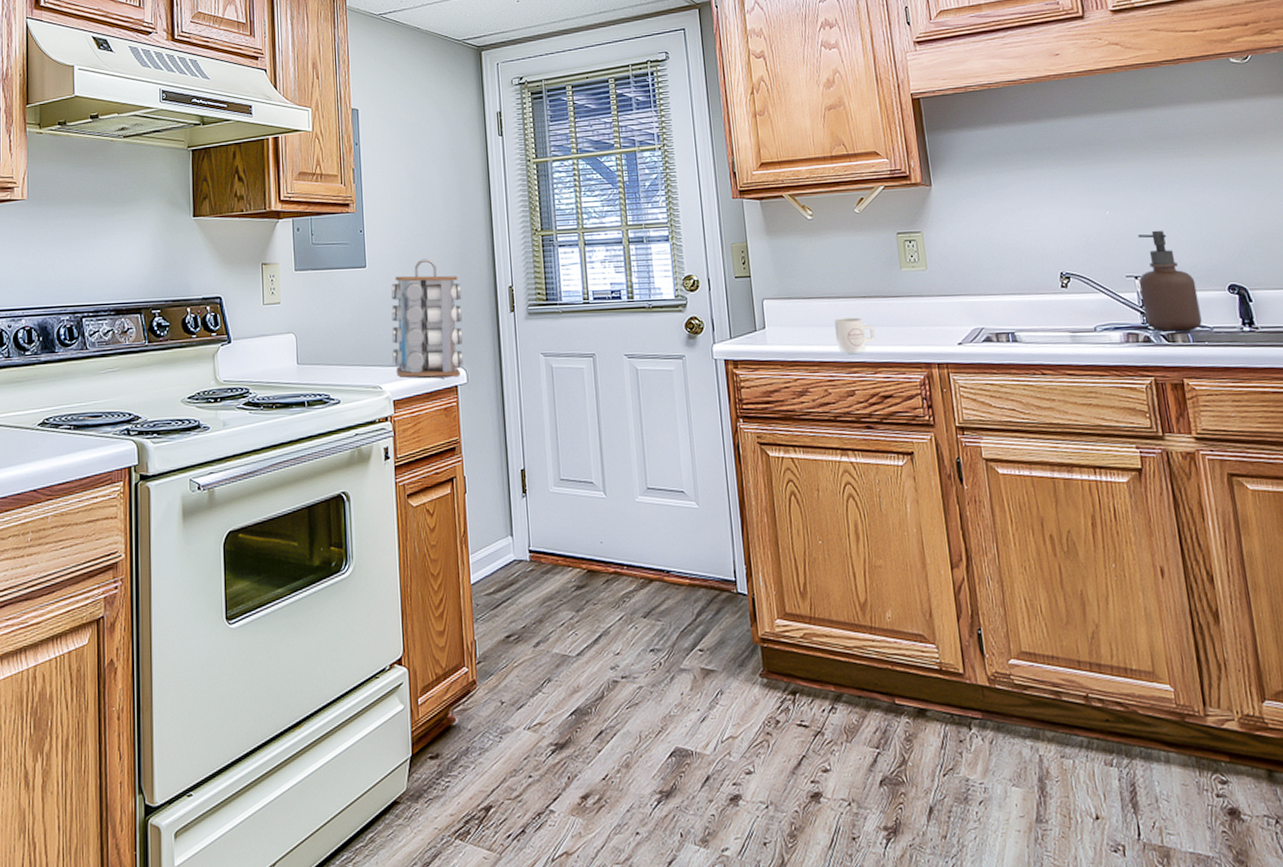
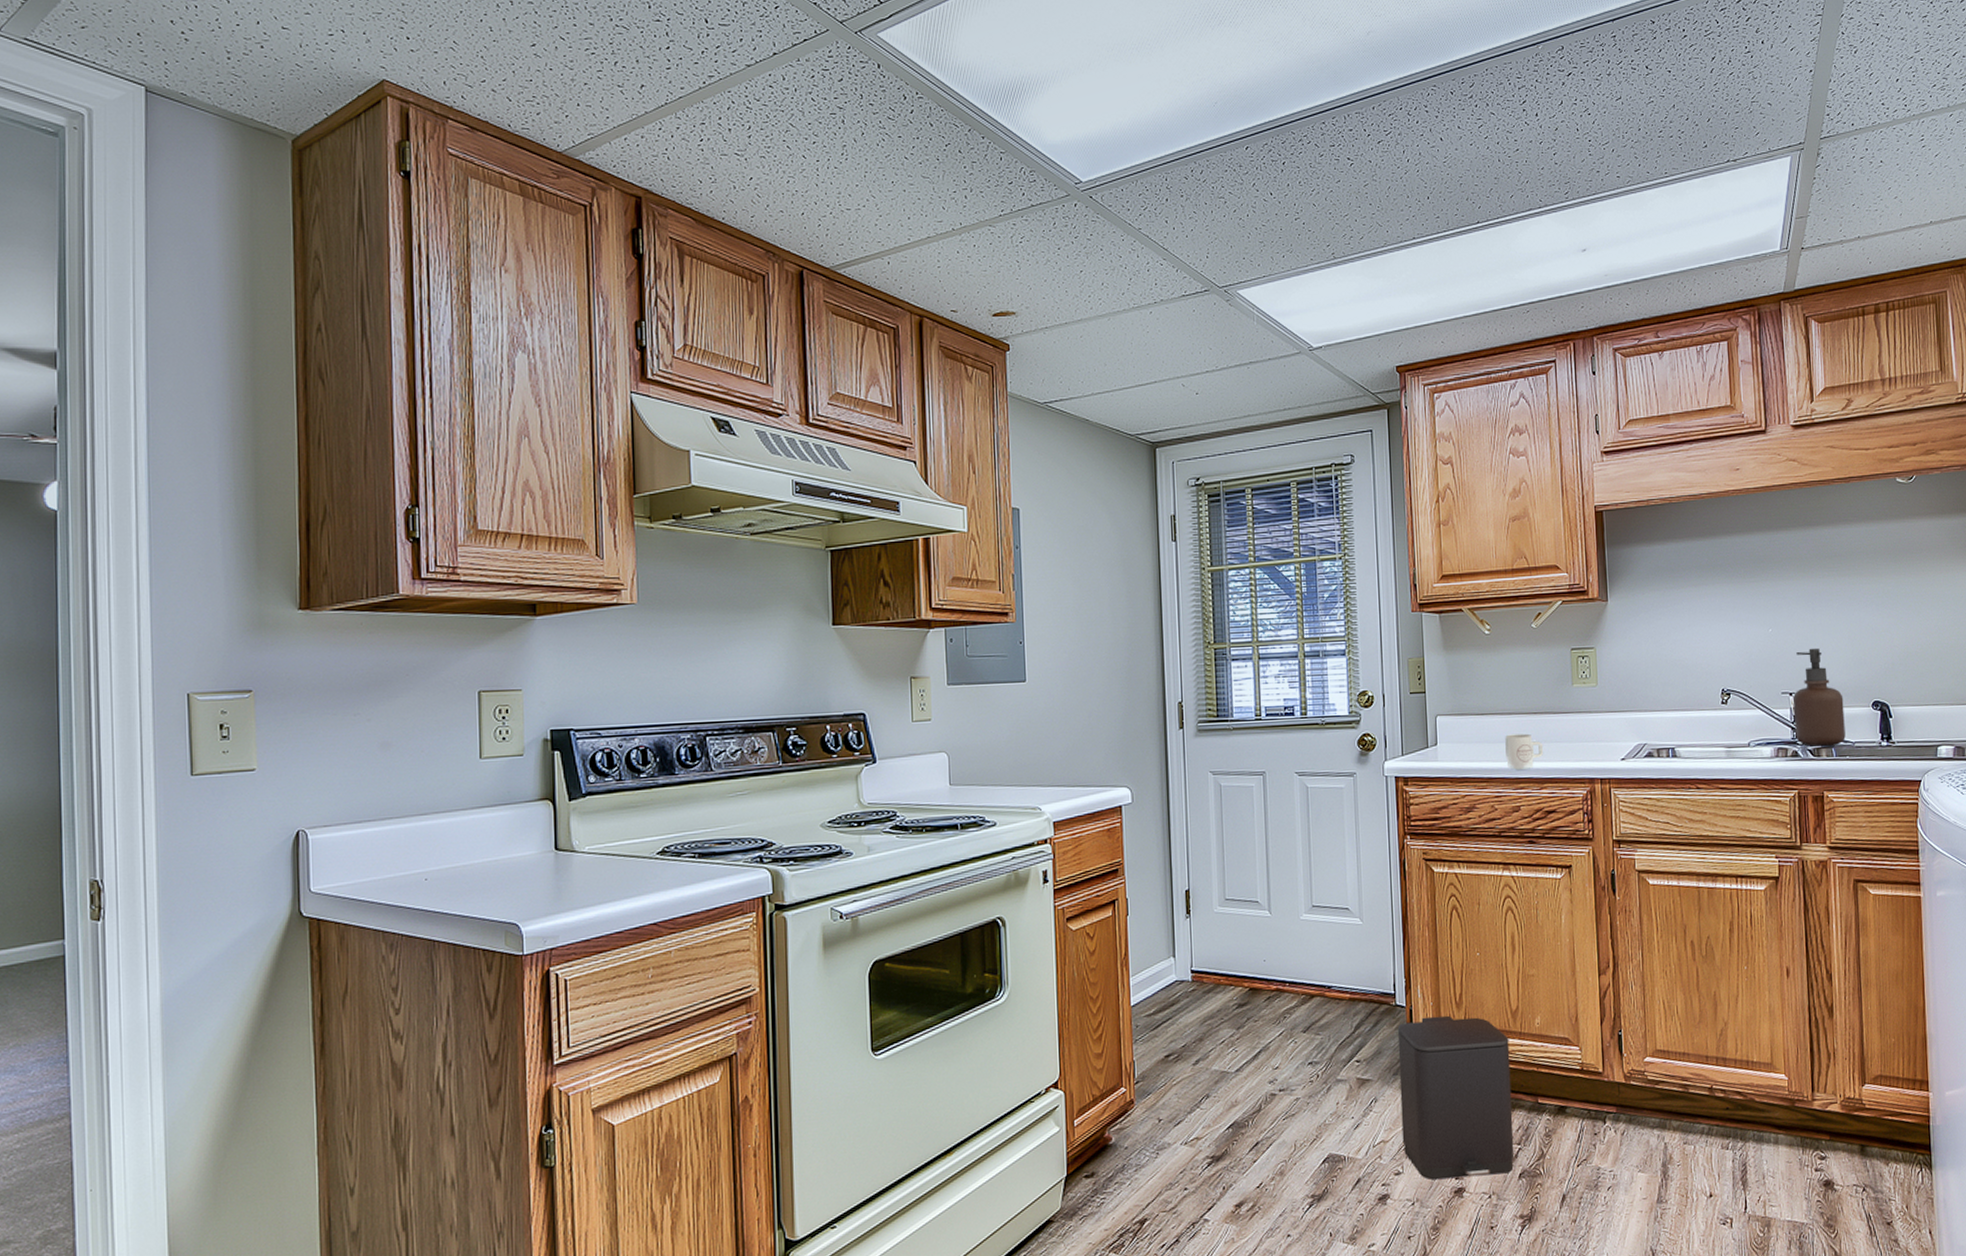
spice rack: present [390,258,464,379] -> none [1052,672,1129,800]
pedal bin: none [740,605,874,782] -> present [1397,1015,1515,1180]

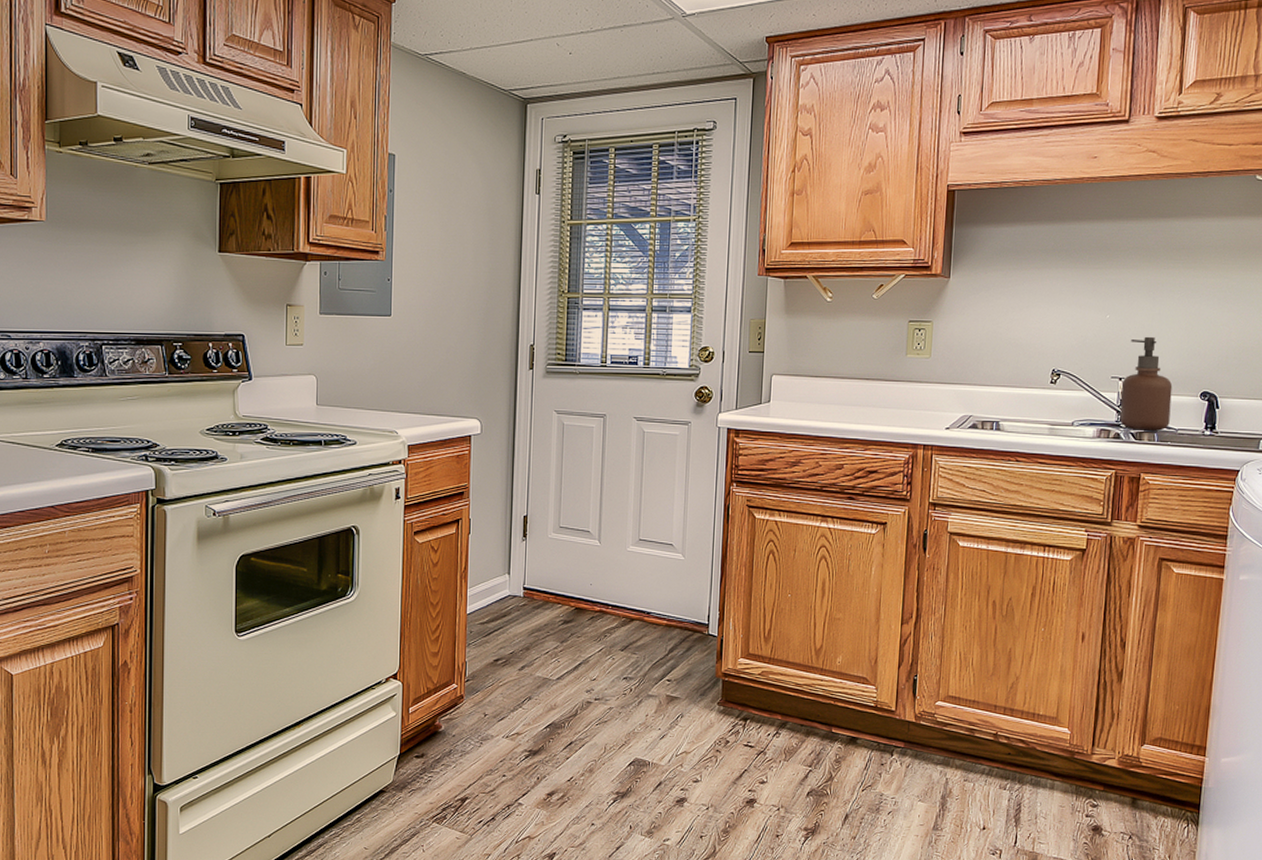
pedal bin: present [1397,1015,1515,1180] -> none [703,647,811,791]
mug: present [1505,733,1544,770] -> none [835,397,872,431]

